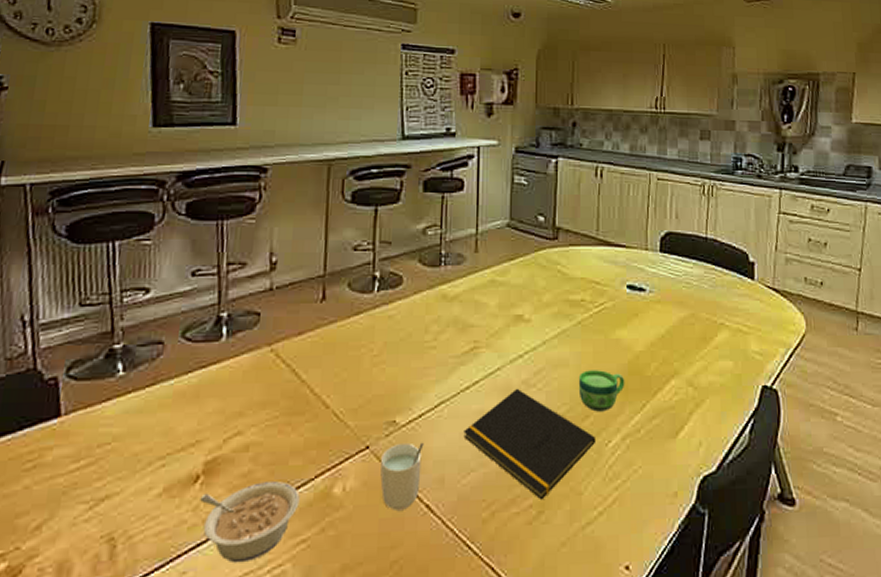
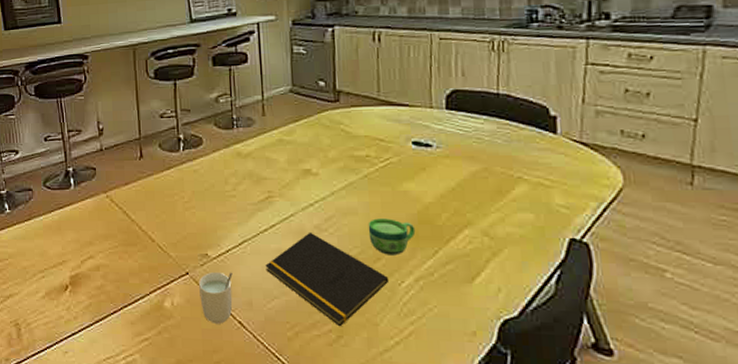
legume: present [200,481,300,563] -> none [70,294,140,350]

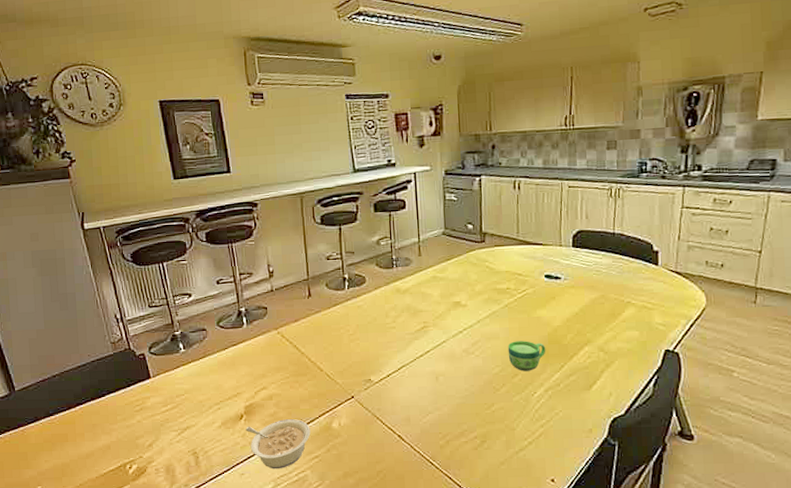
legume: none [70,294,140,350] -> present [246,419,311,469]
cup: present [199,271,233,324] -> none [363,393,393,439]
notepad: present [265,232,390,327] -> none [421,355,525,434]

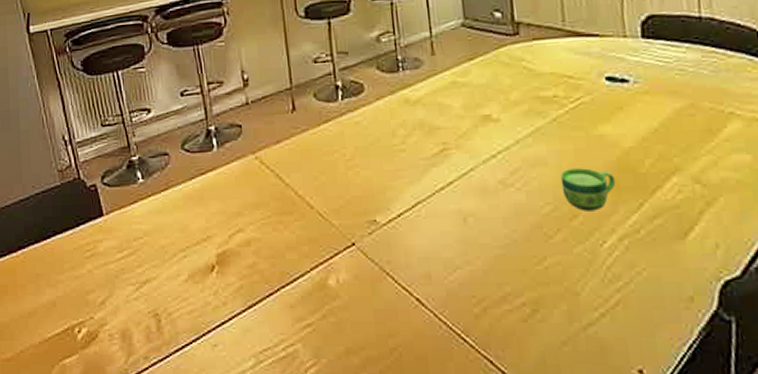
legume: present [246,419,311,469] -> none [218,273,301,341]

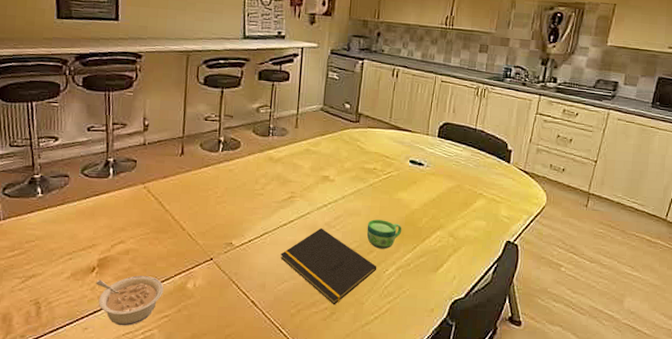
legume: none [218,273,301,341] -> present [96,276,164,326]
notepad: none [444,188,589,299] -> present [280,227,377,305]

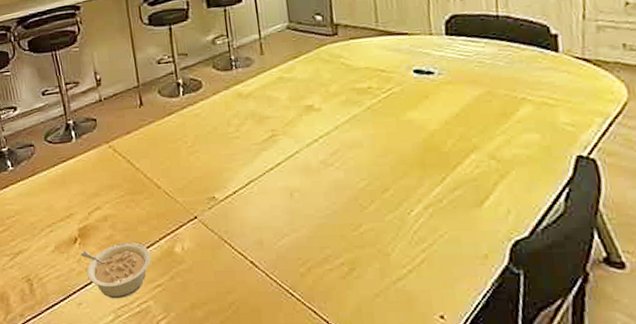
notepad: present [280,227,377,305] -> none [273,167,399,260]
cup: present [366,219,402,249] -> none [374,149,422,185]

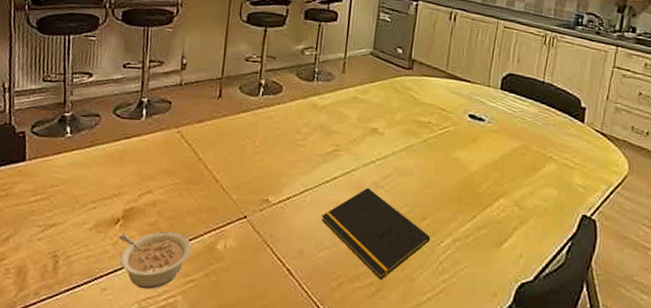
notepad: none [273,167,399,260] -> present [321,187,431,281]

